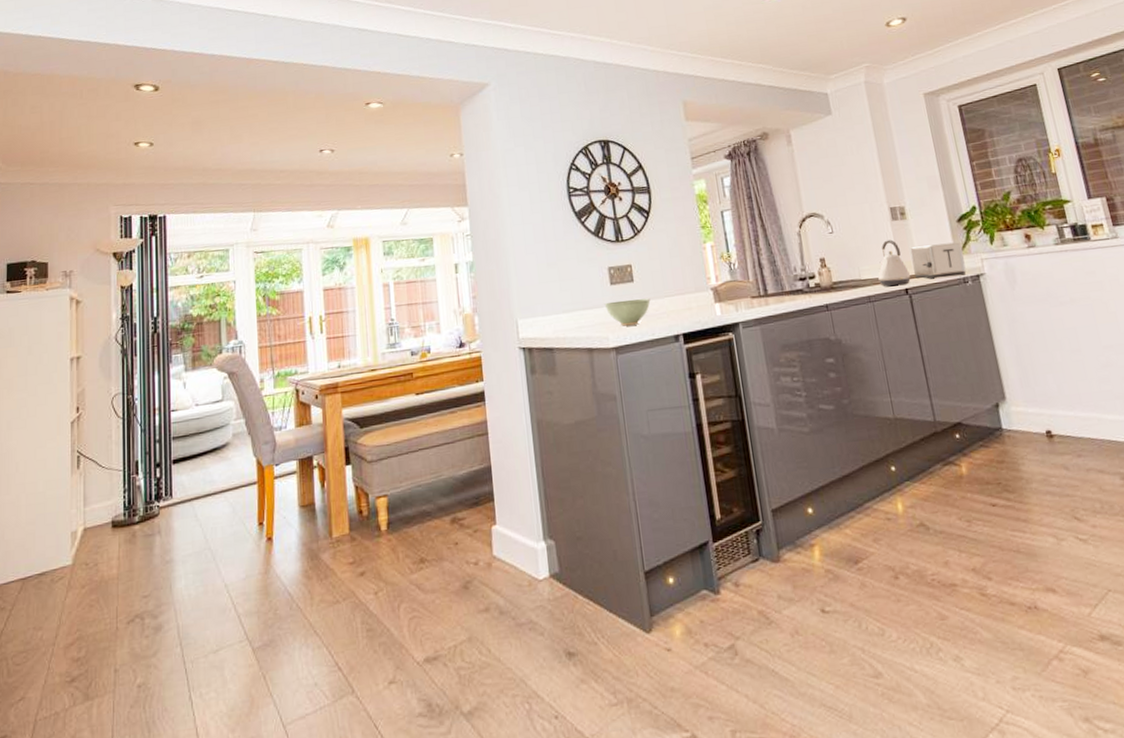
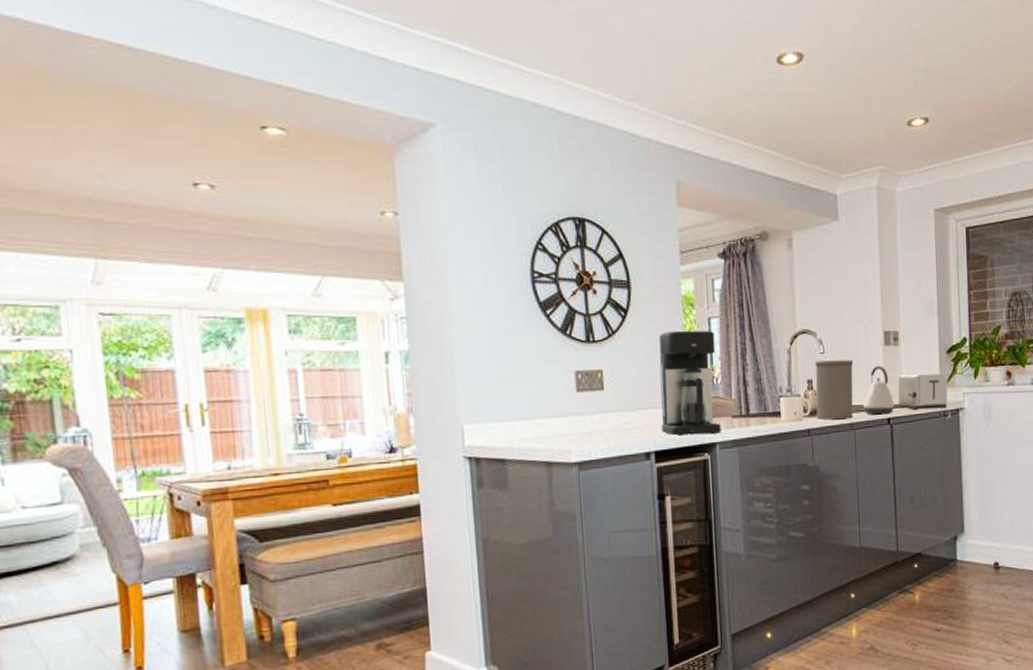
bowl: present [604,298,651,327] -> none [568,409,622,440]
coffee maker: none [678,222,743,319] -> present [659,330,721,436]
mug: none [795,274,827,300] -> present [780,397,811,423]
canister: none [825,236,870,296] -> present [815,360,854,421]

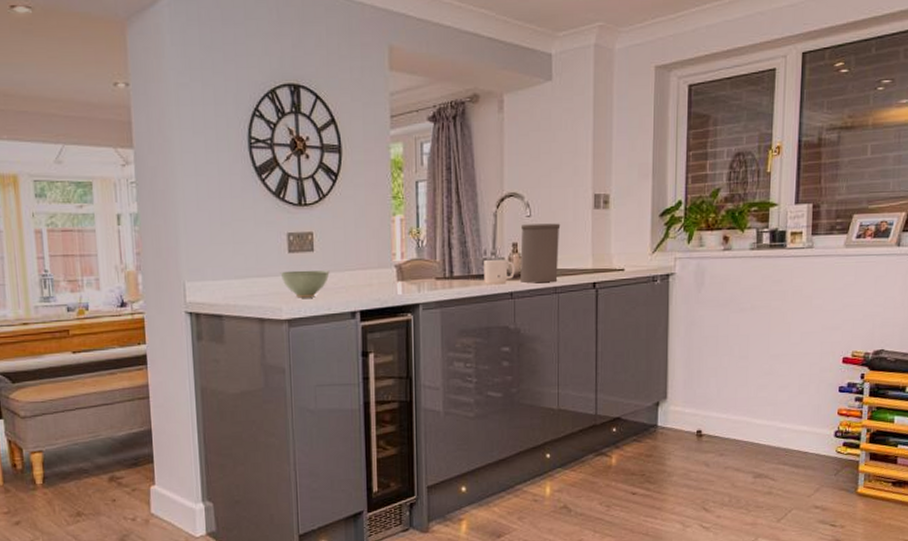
bowl: none [568,409,622,440] -> present [280,270,330,298]
coffee maker: present [659,330,721,436] -> none [367,194,425,296]
kettle: present [863,365,895,415] -> none [568,229,602,279]
toaster: present [897,373,948,410] -> none [604,238,659,275]

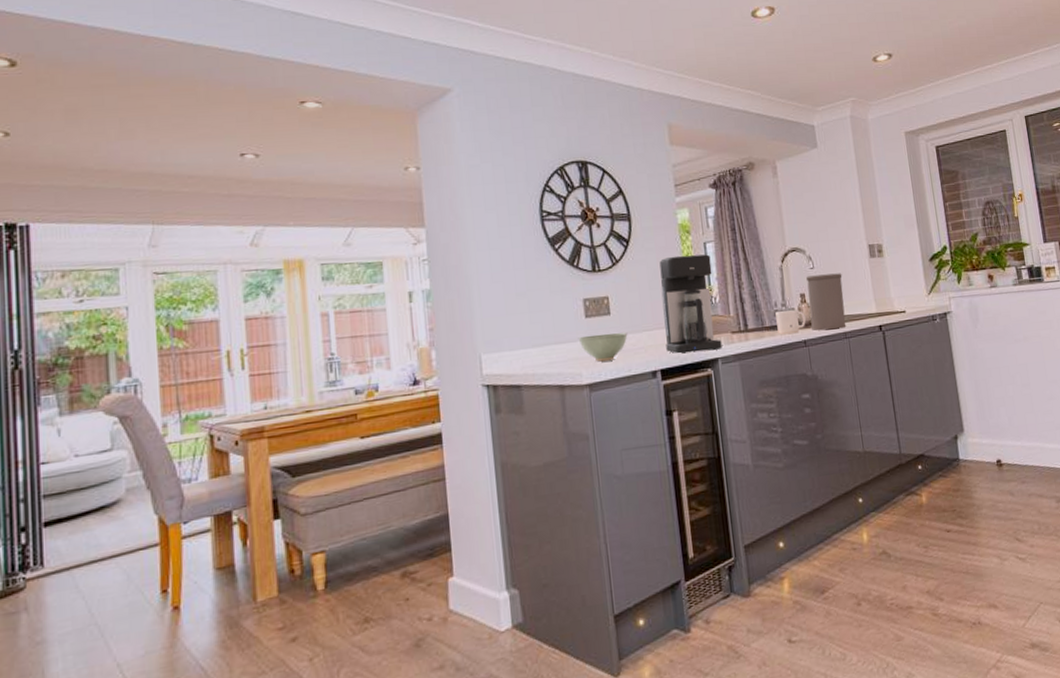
coffee maker: none [367,194,425,296] -> present [659,254,722,354]

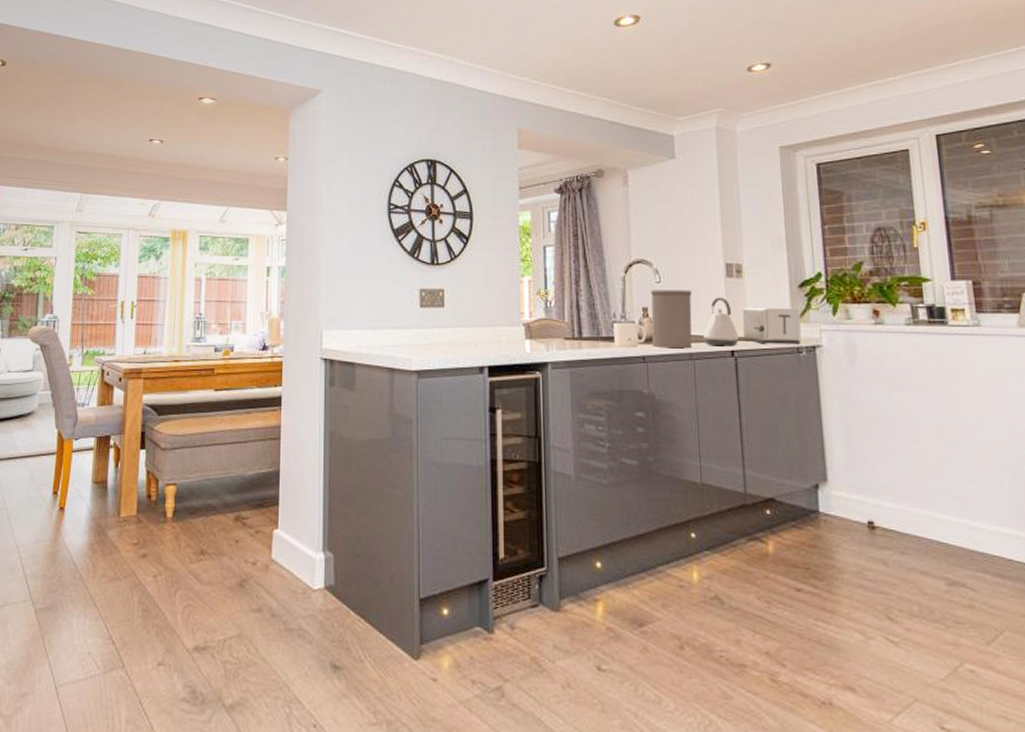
bowl: present [578,332,628,362] -> none [411,324,459,351]
coffee maker: present [659,254,722,354] -> none [495,256,553,354]
kettle: none [854,276,885,324] -> present [703,297,740,347]
toaster: none [885,280,935,316] -> present [742,307,802,345]

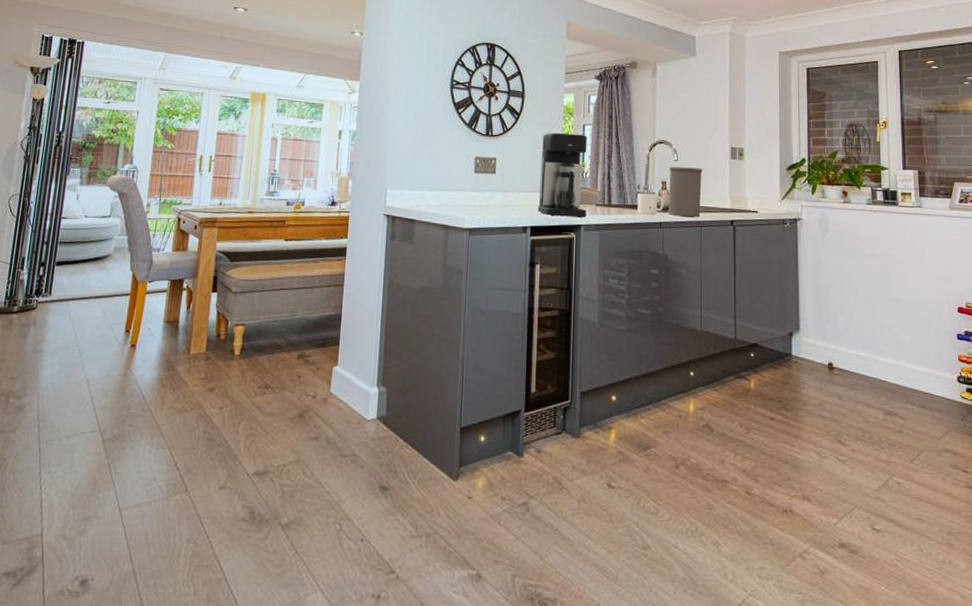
coffee maker: none [495,256,553,354] -> present [538,132,587,218]
kettle: present [703,297,740,347] -> none [710,175,738,217]
toaster: present [742,307,802,345] -> none [741,184,788,217]

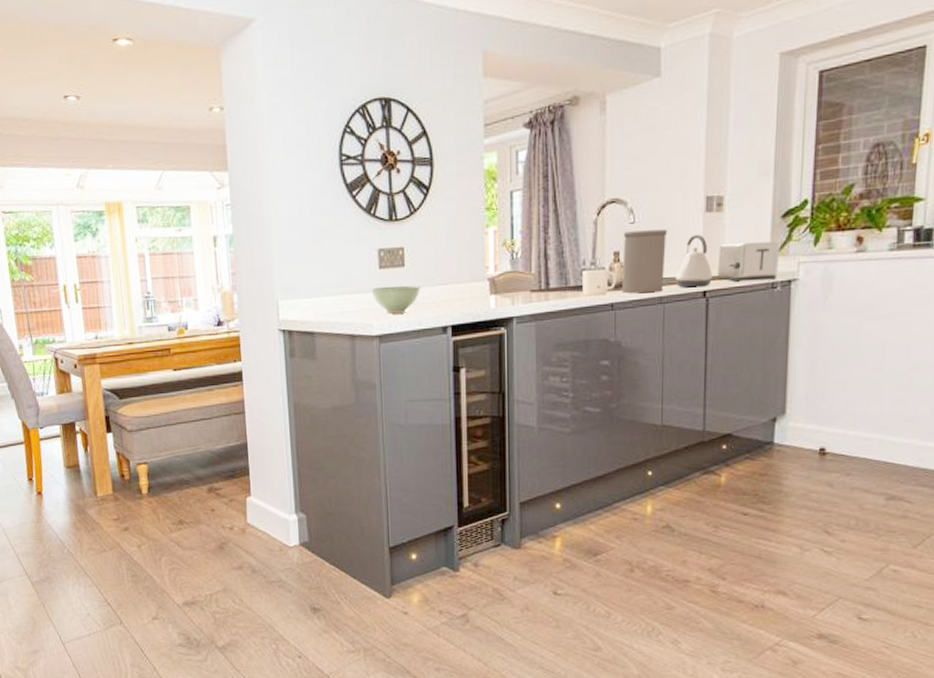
bowl: none [466,187,508,212] -> present [371,285,421,314]
coffee maker: present [538,132,587,218] -> none [459,204,519,311]
kettle: none [710,175,738,217] -> present [676,234,713,288]
toaster: none [741,184,788,217] -> present [717,241,781,282]

